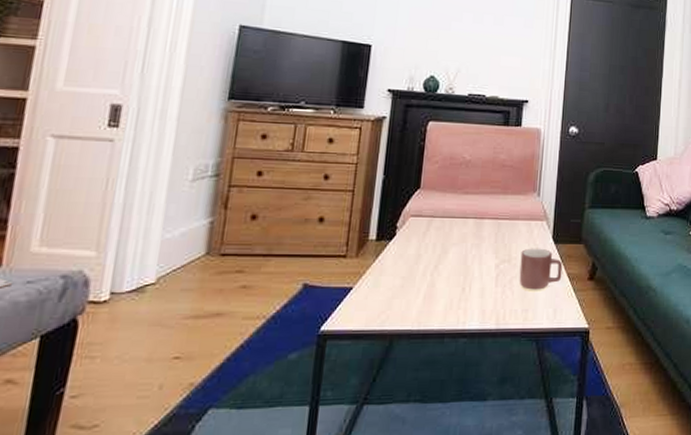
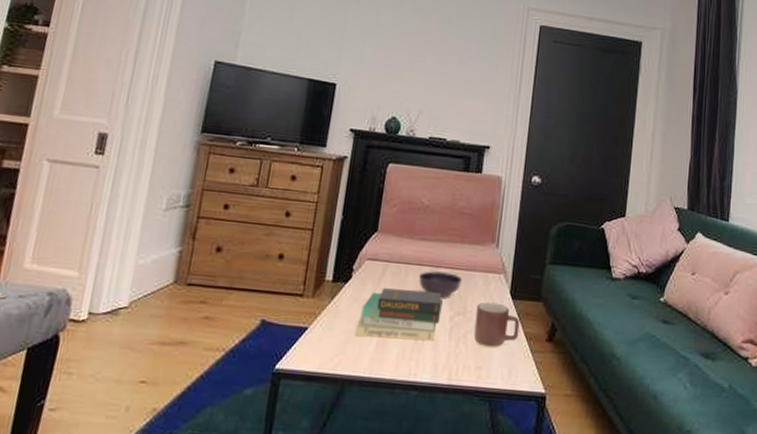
books: none [402,243,488,291] -> present [355,288,443,342]
bowl: none [463,223,506,247] -> present [419,271,462,298]

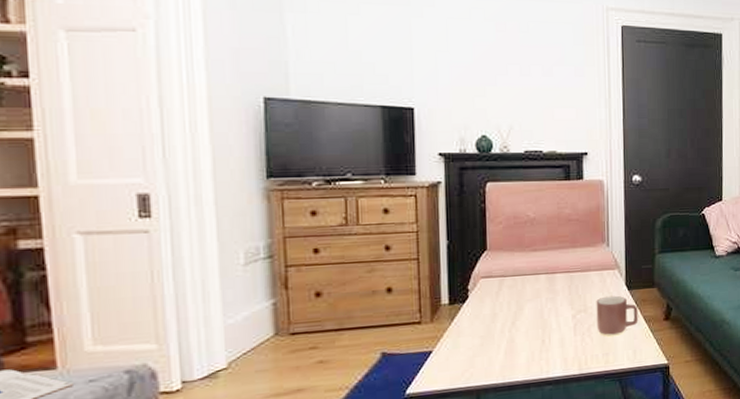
books: present [355,288,443,342] -> none [482,296,563,349]
bowl: present [419,271,462,298] -> none [536,276,578,300]

